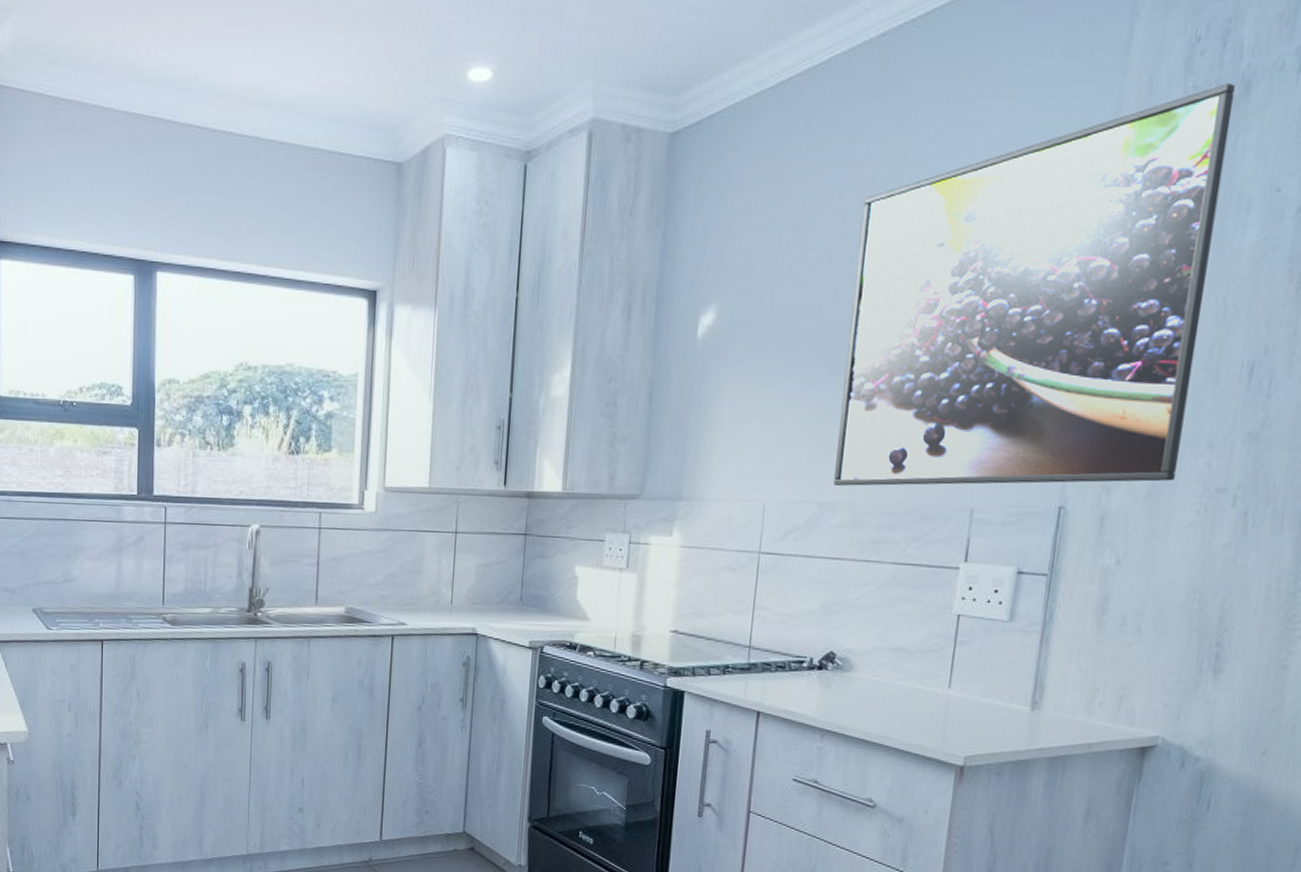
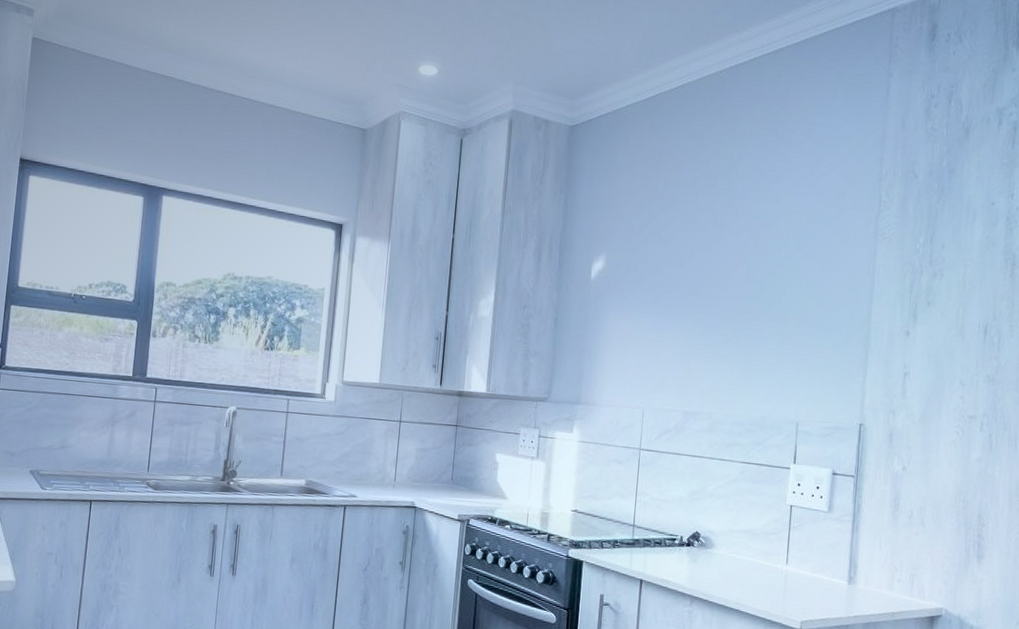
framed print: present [833,83,1236,486] -> none [695,128,960,409]

